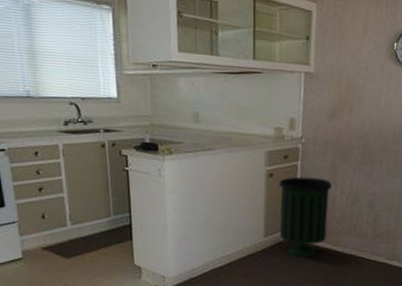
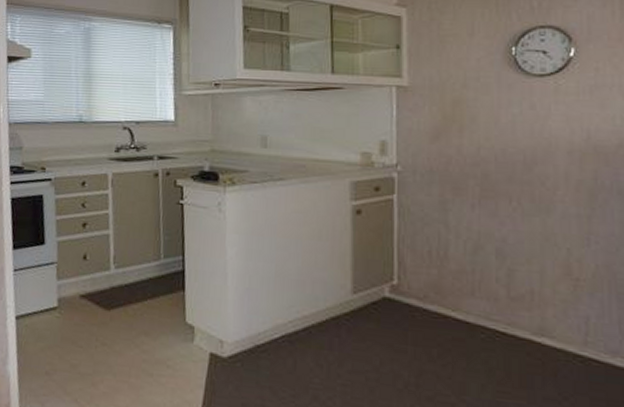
trash can: present [278,176,333,257] -> none [369,214,443,326]

